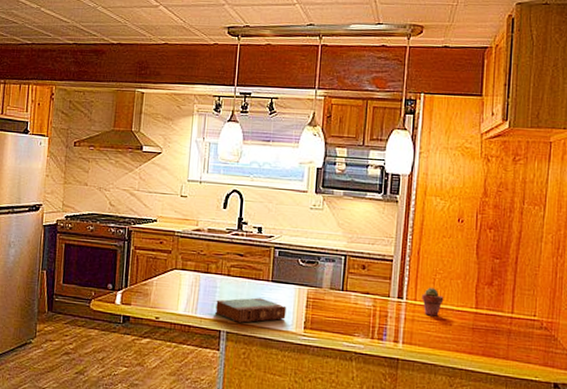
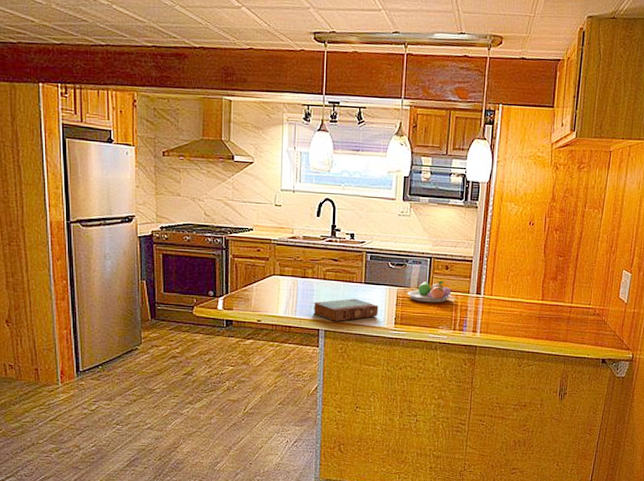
fruit bowl: none [319,282,370,307] -> present [407,281,452,303]
potted succulent: present [422,288,444,317] -> none [497,284,515,308]

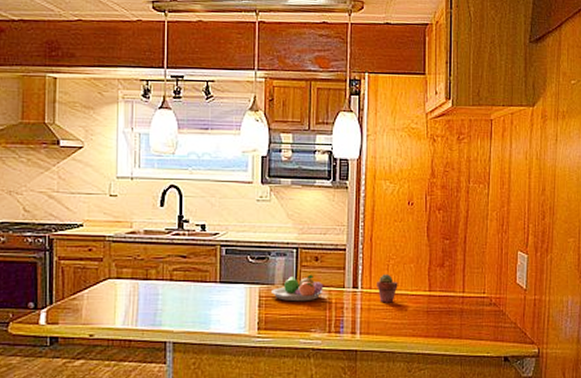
book: present [314,298,379,322] -> none [159,301,238,331]
potted succulent: none [497,284,515,308] -> present [377,274,398,303]

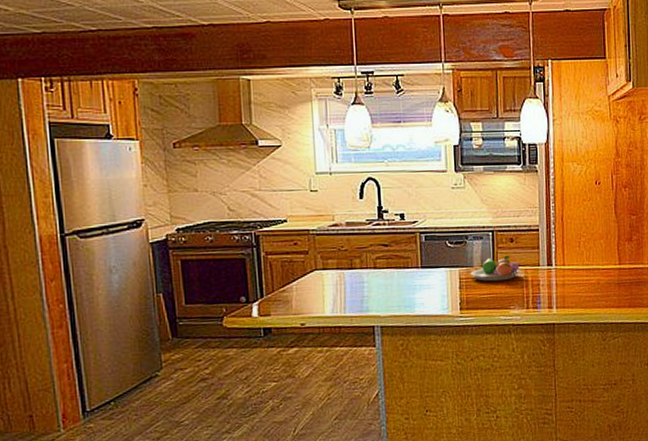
potted succulent: present [377,274,398,303] -> none [570,251,590,278]

